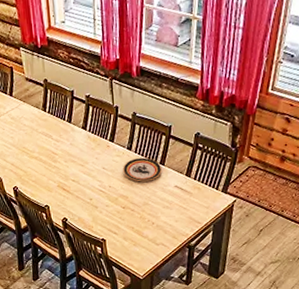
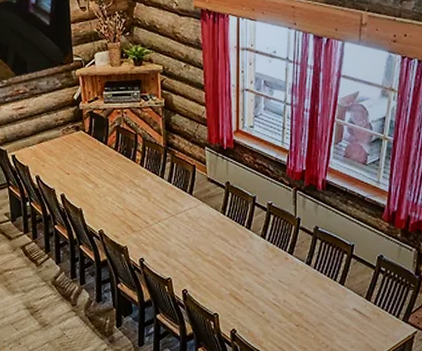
plate: present [123,157,163,182] -> none [300,275,342,300]

